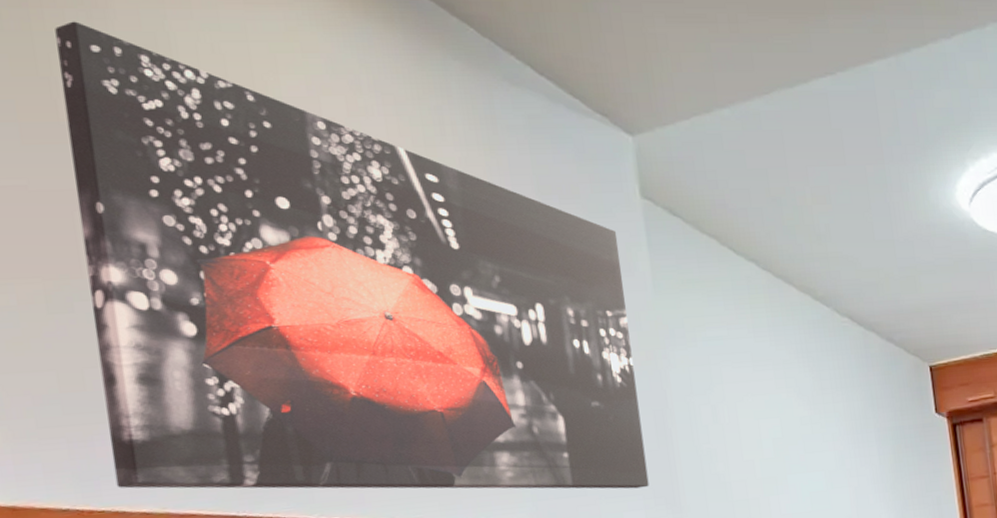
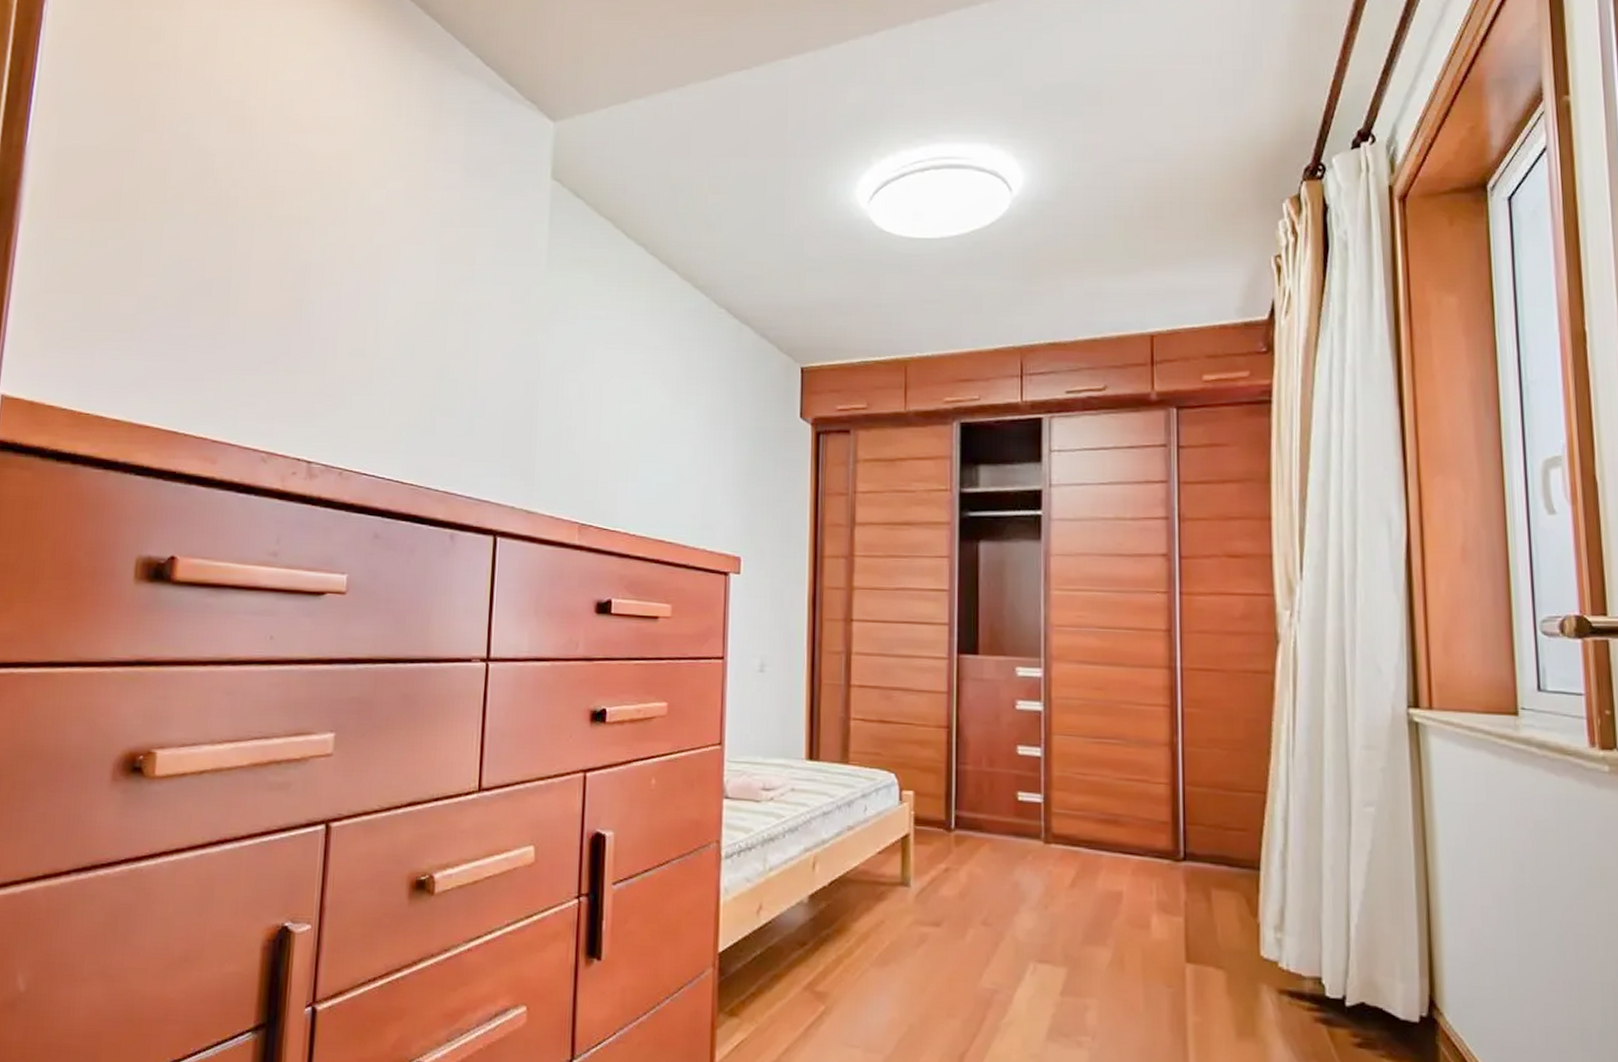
wall art: present [55,21,649,489] -> none [102,19,524,456]

